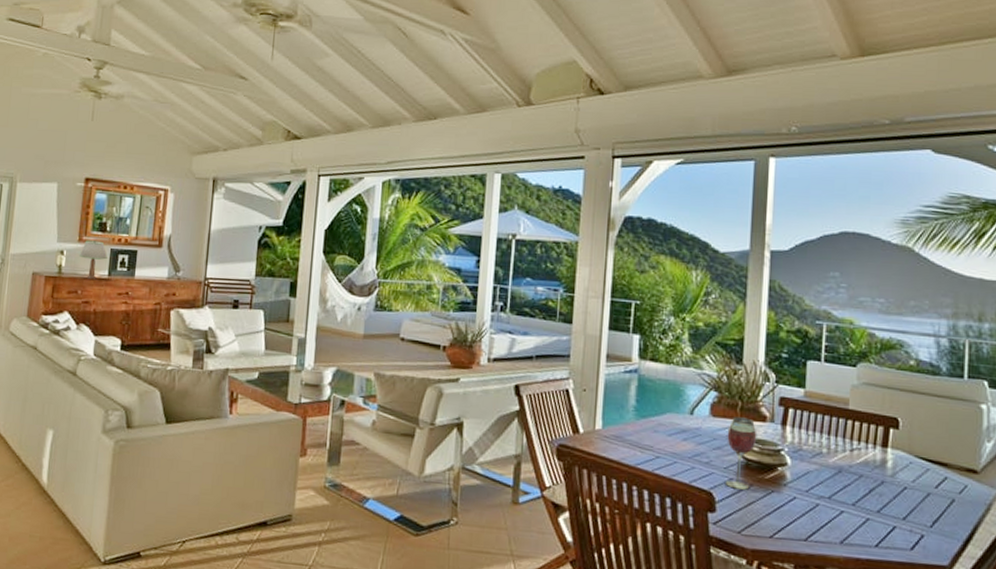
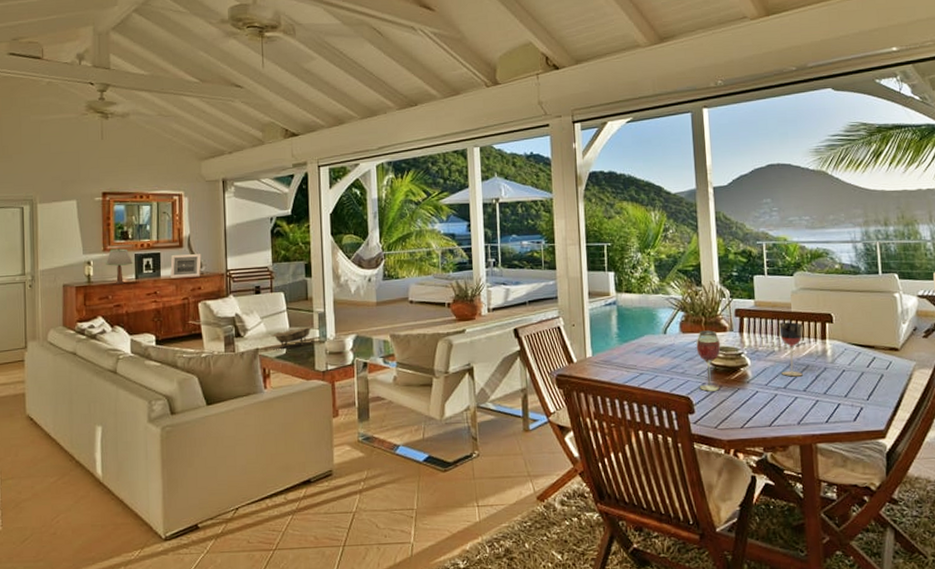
picture frame: none [145,254,181,282] -> present [170,254,202,279]
decorative bowl: none [243,350,291,372] -> present [270,325,313,349]
wineglass: none [827,420,861,488] -> present [779,322,803,377]

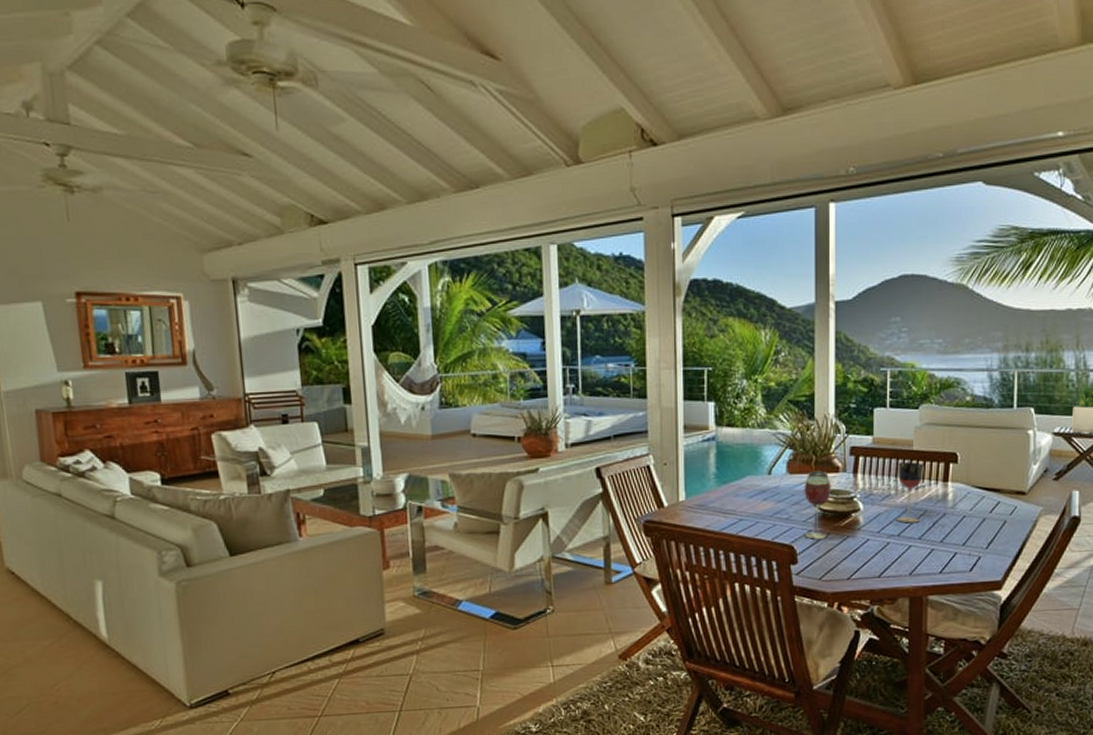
table lamp: present [106,248,133,285] -> none [88,365,123,411]
picture frame: present [170,254,202,279] -> none [172,373,212,404]
decorative bowl: present [270,325,313,349] -> none [303,462,355,490]

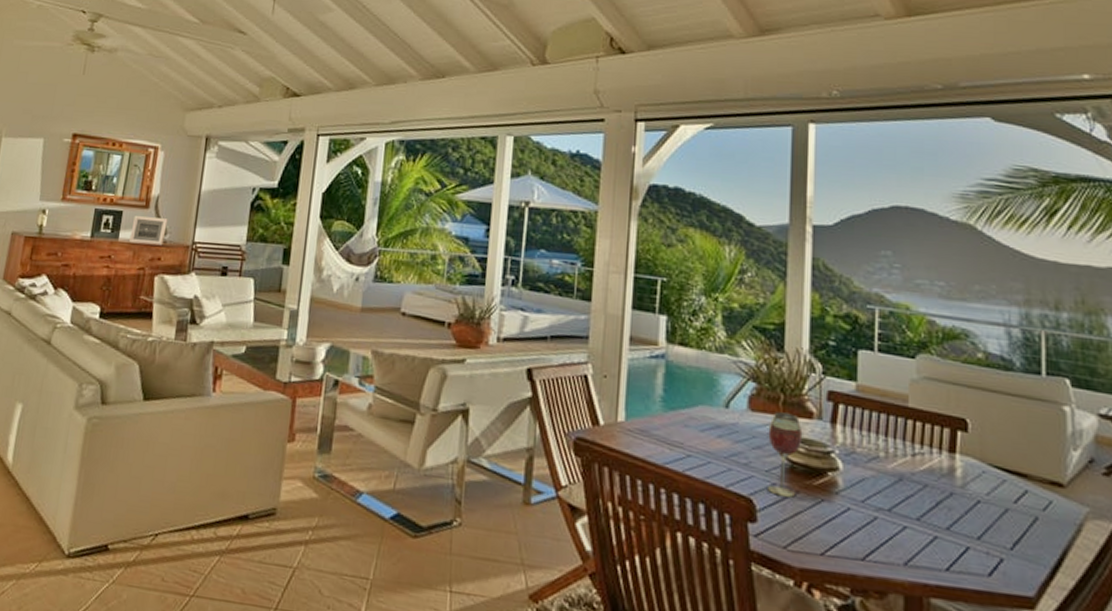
picture frame: none [172,373,212,404] -> present [129,215,168,246]
wineglass: present [896,462,924,524] -> none [886,419,923,499]

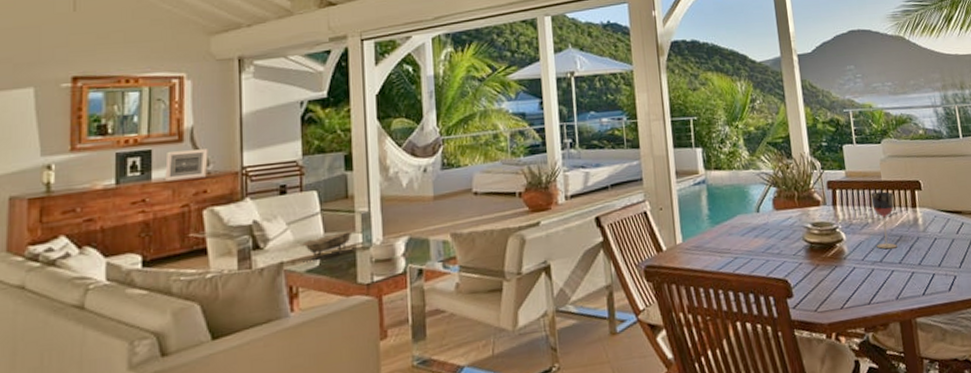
decorative bowl: none [230,323,281,346] -> present [299,228,354,260]
wineglass: present [766,412,803,498] -> none [790,205,818,272]
wineglass: none [886,419,923,499] -> present [870,191,897,250]

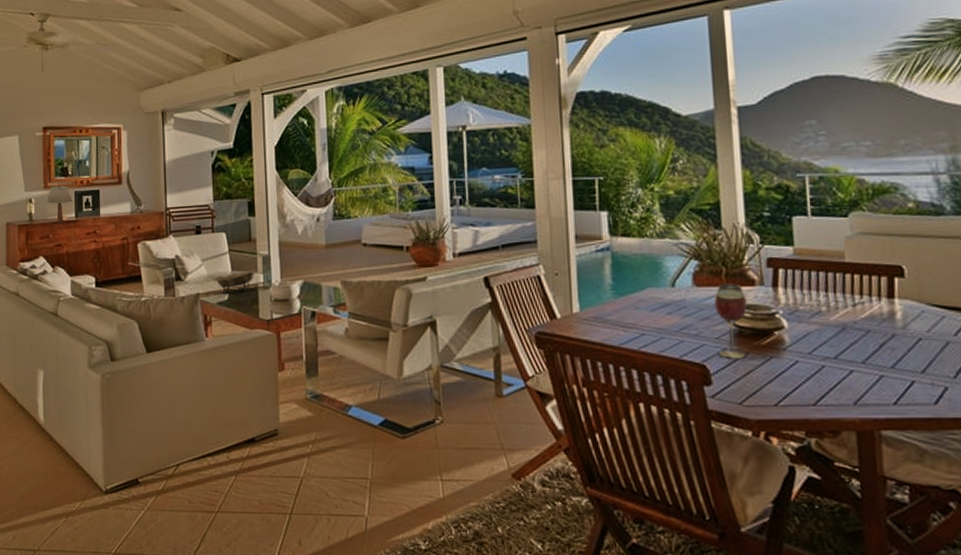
table lamp: none [74,146,112,194] -> present [47,185,72,224]
picture frame: present [165,149,209,182] -> none [109,191,141,217]
wineglass: none [790,205,818,272] -> present [714,283,748,359]
wineglass: present [870,191,897,250] -> none [827,275,862,345]

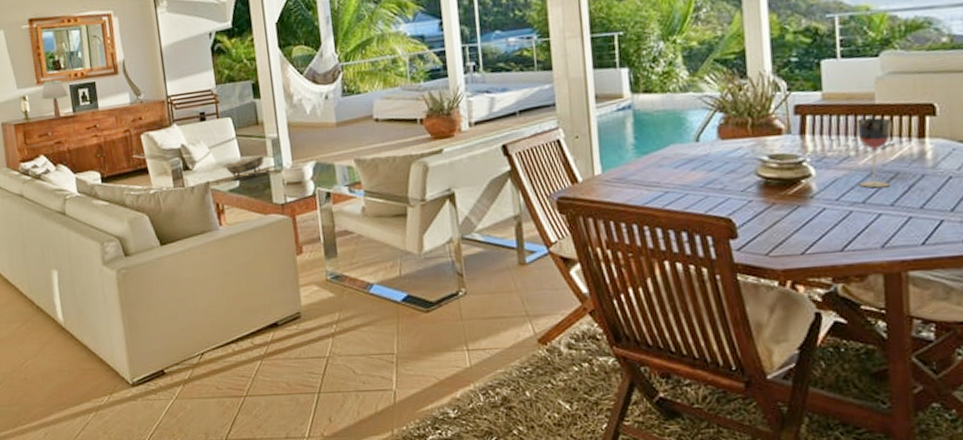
wineglass: present [714,283,748,359] -> none [739,134,774,211]
wineglass: none [827,275,862,345] -> present [857,117,892,189]

